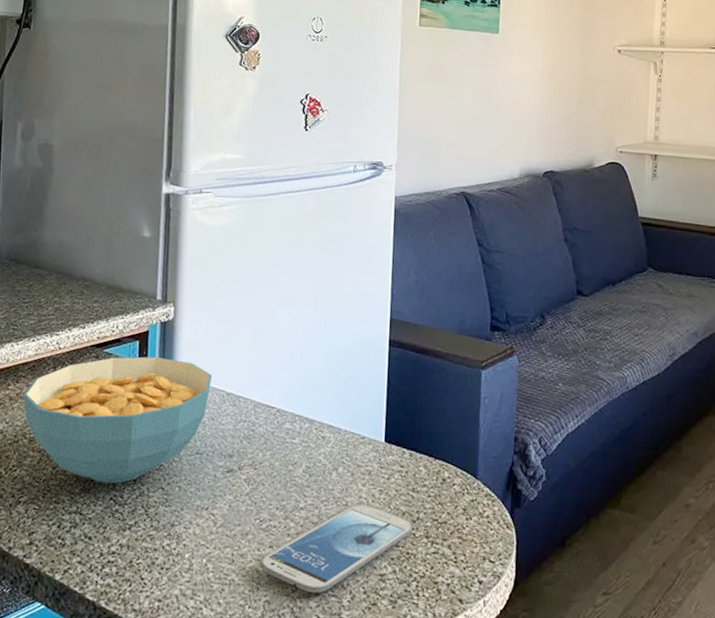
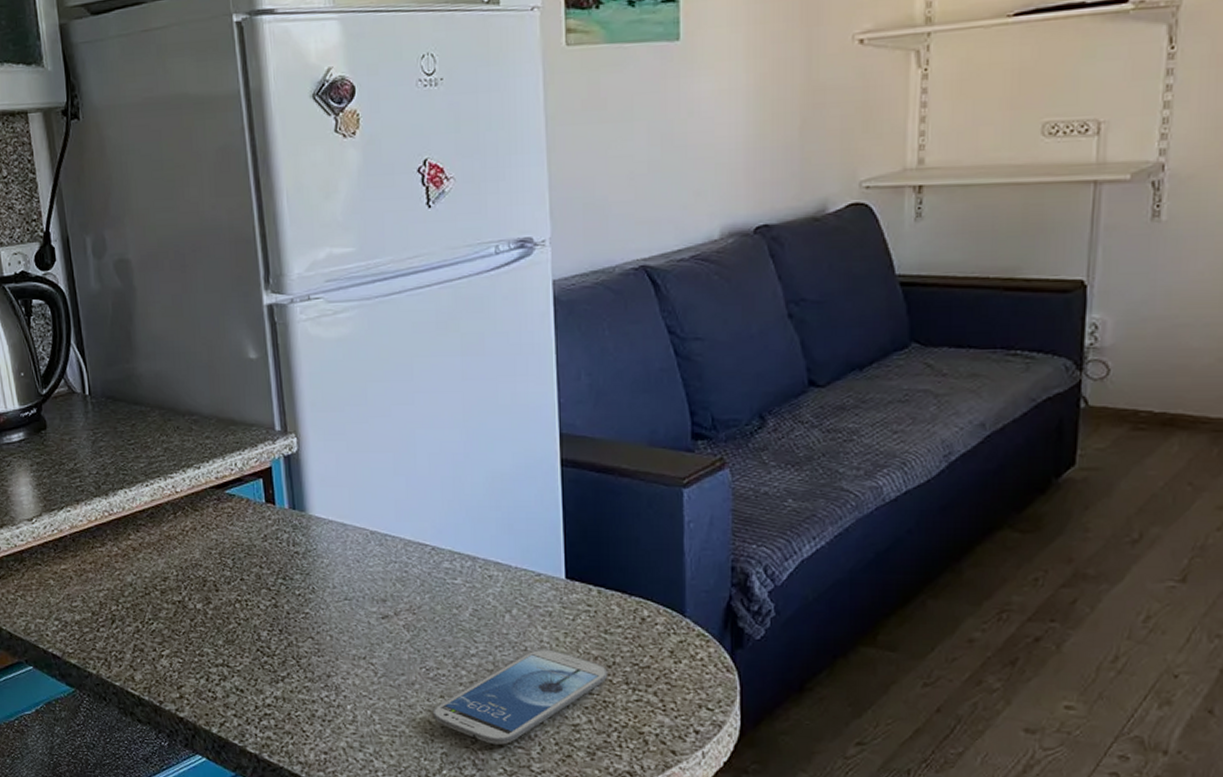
cereal bowl: present [23,356,212,484] -> none [147,496,351,634]

